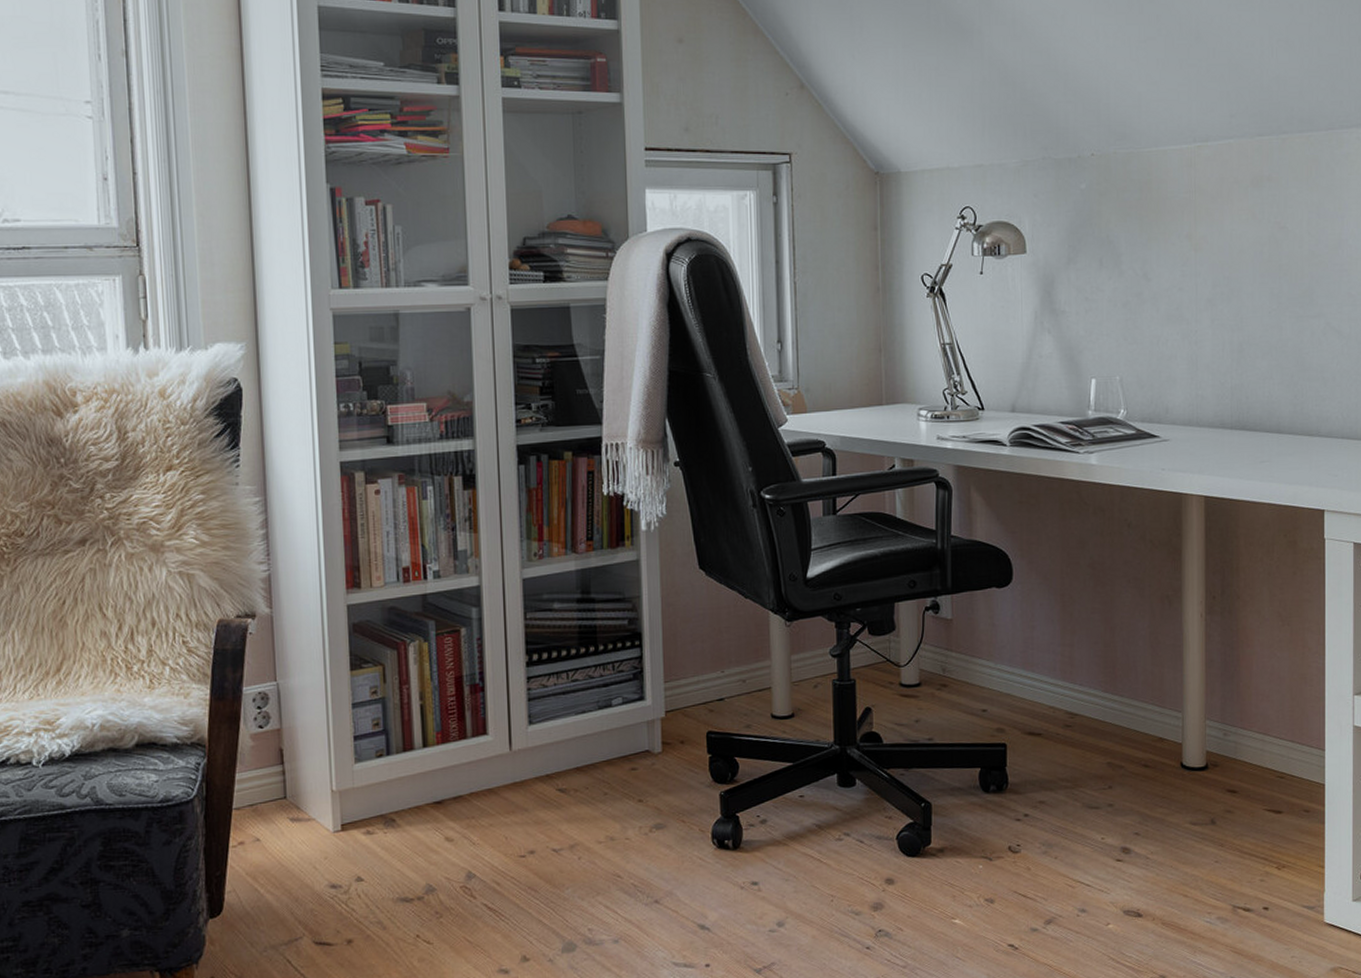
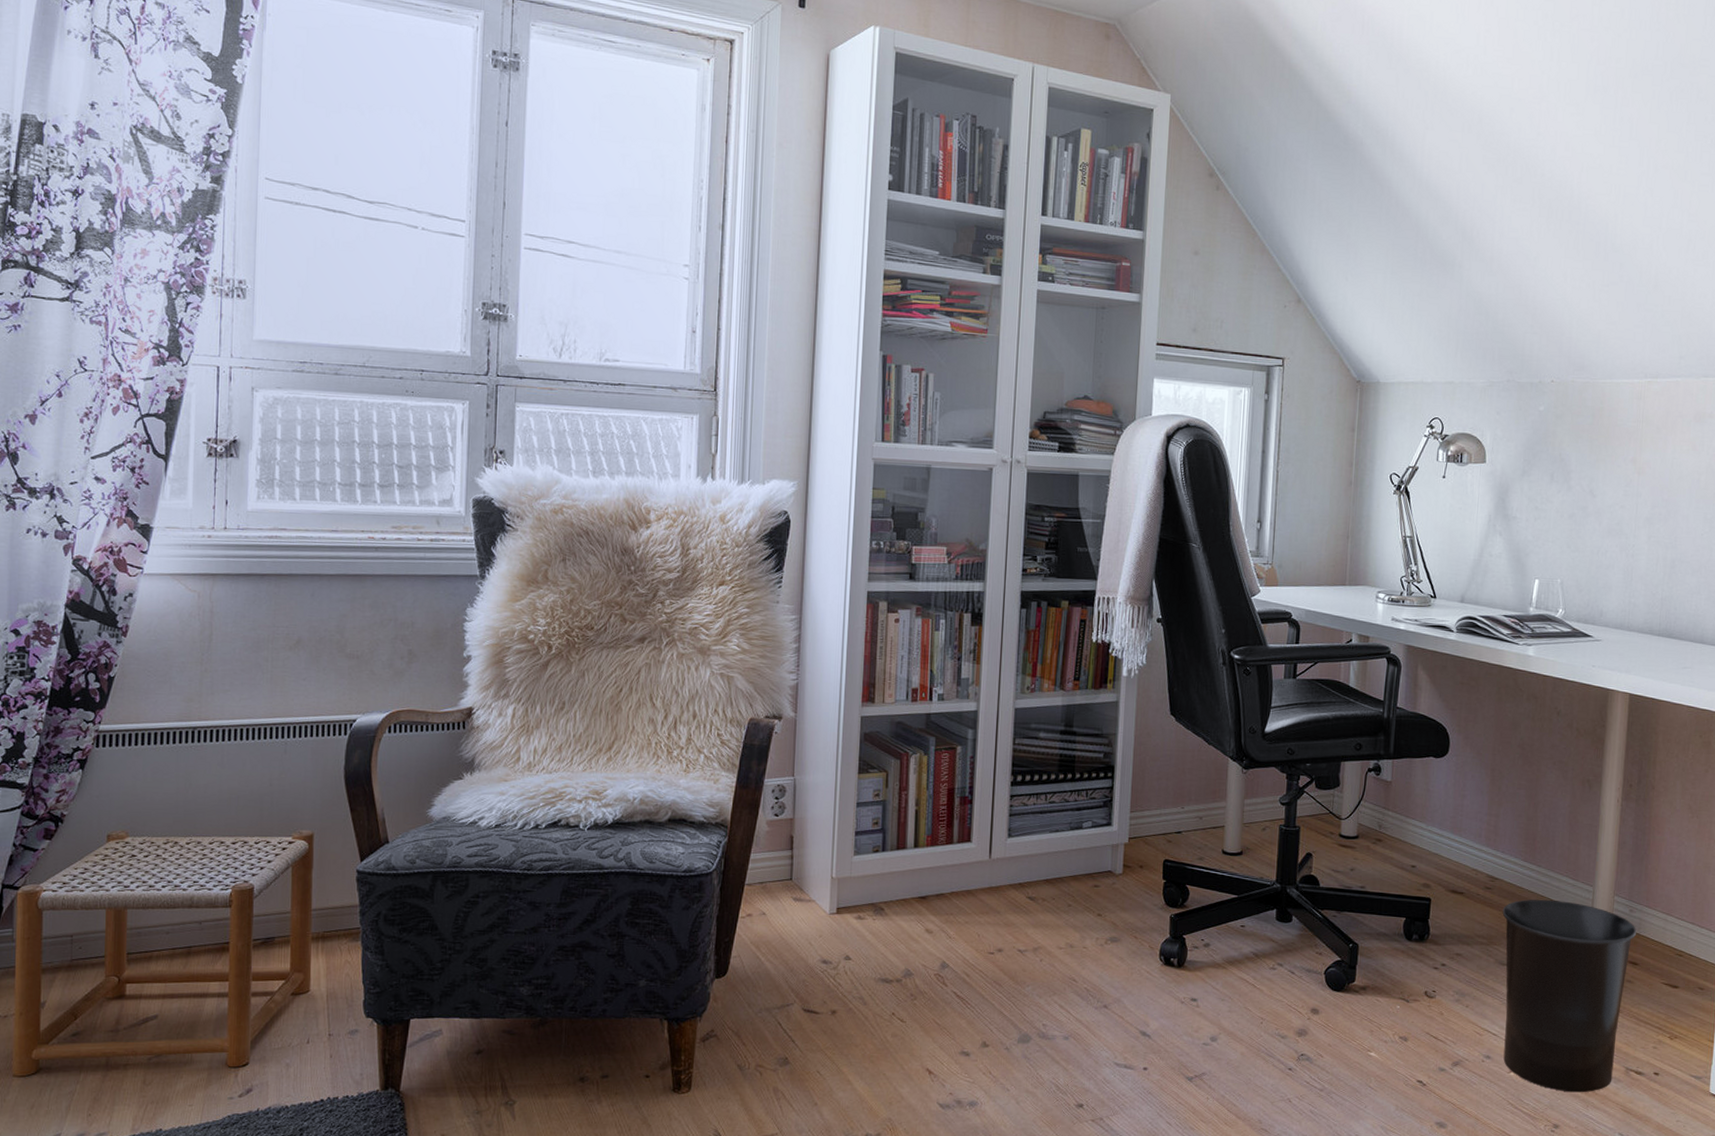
waste bin: none [1086,731,1233,939] -> present [1502,899,1637,1093]

